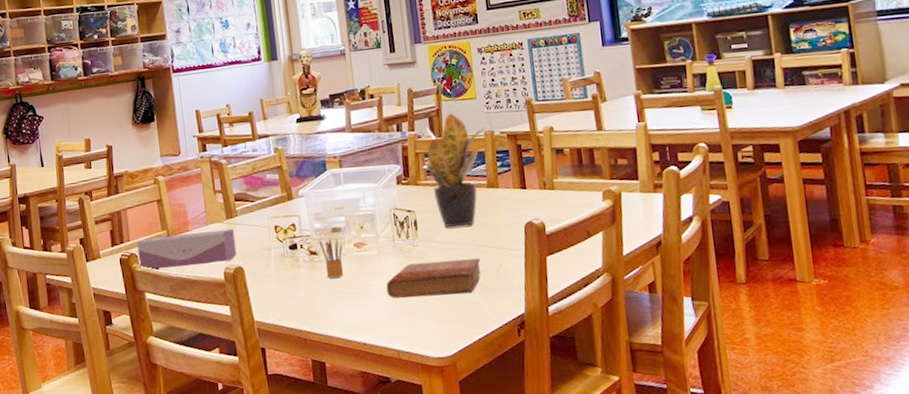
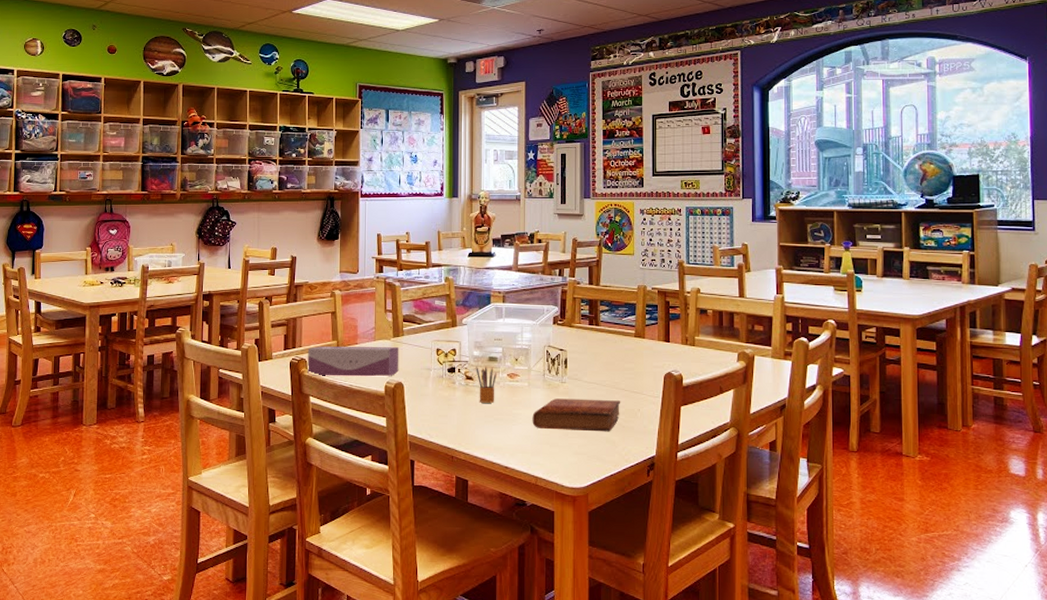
potted plant: present [421,113,489,228] -> none [577,265,642,370]

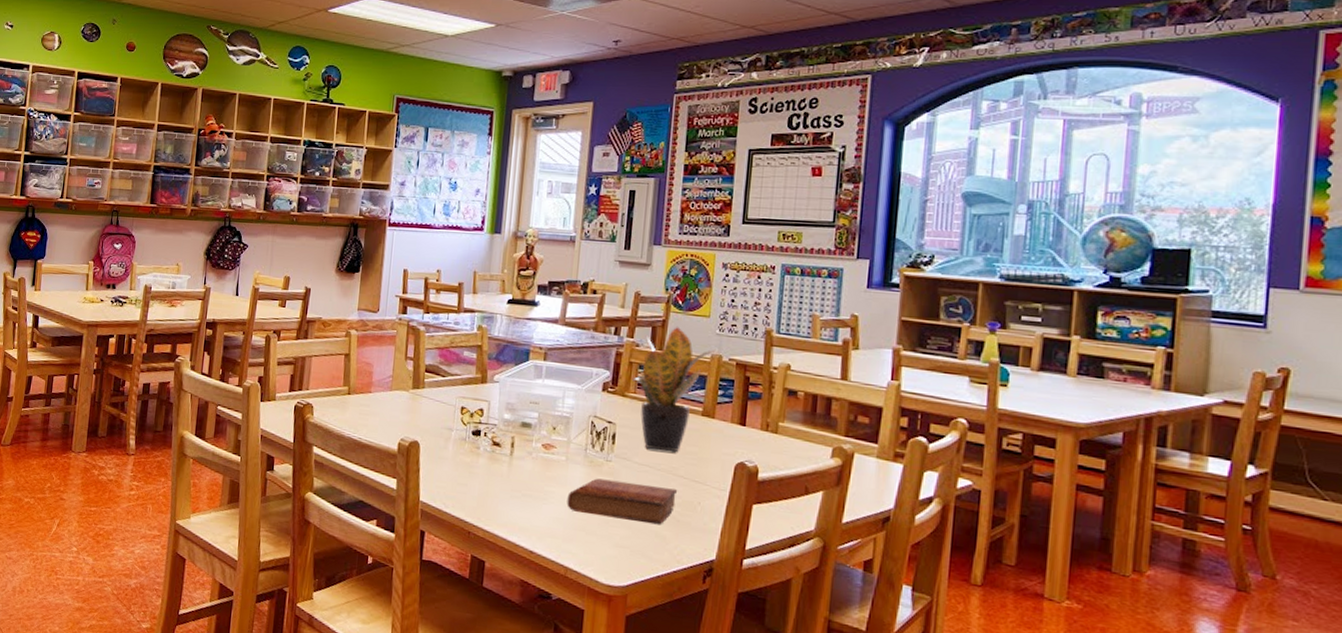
tissue box: present [308,346,399,377] -> none [313,391,418,434]
pencil box: present [476,366,496,403] -> none [505,432,529,476]
potted plant: none [577,265,642,370] -> present [632,327,718,452]

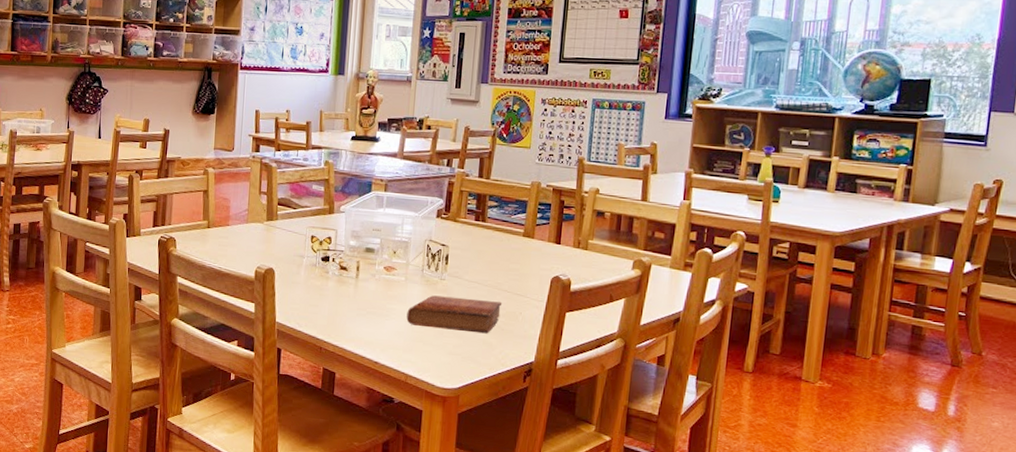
potted plant: present [632,327,718,452] -> none [463,158,537,270]

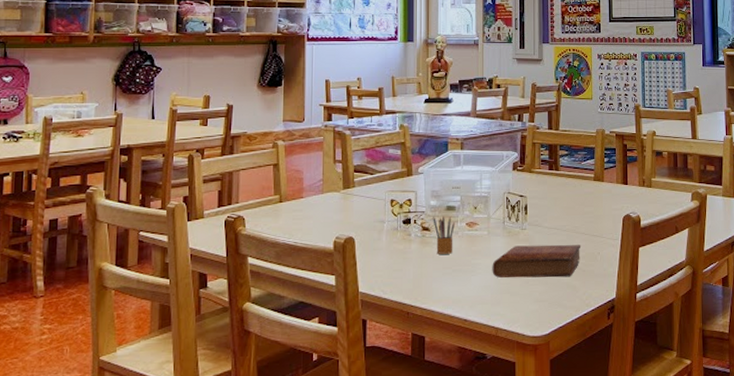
pencil box: none [351,257,373,296] -> present [433,215,455,254]

